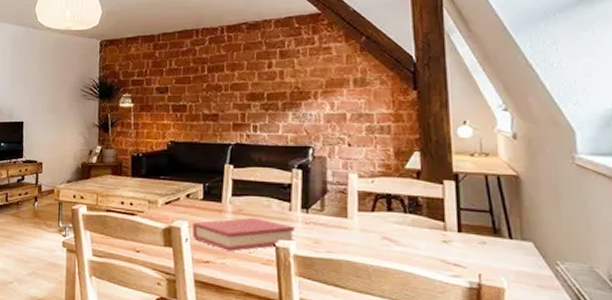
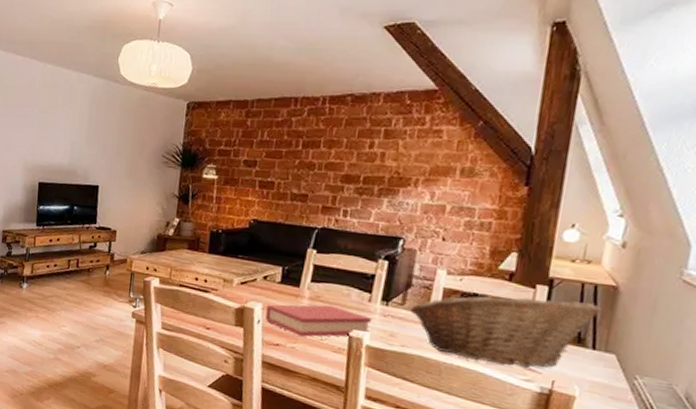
fruit basket: none [330,193,508,263] -> present [410,294,601,368]

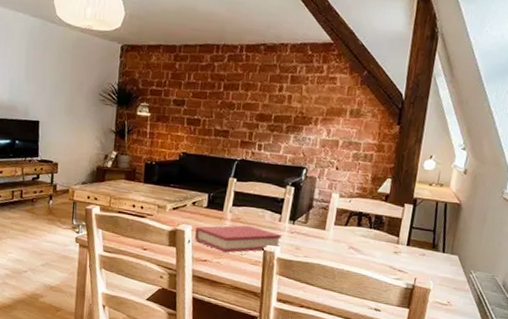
fruit basket: present [410,294,601,368] -> none [312,212,449,269]

